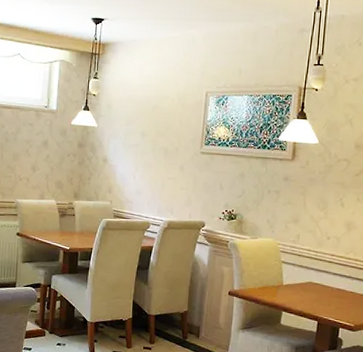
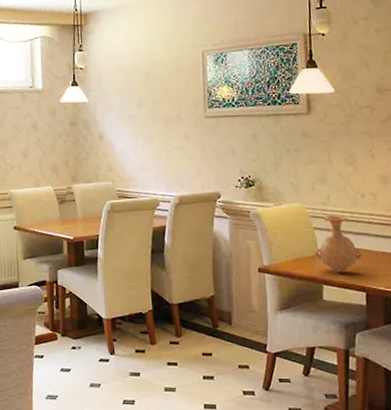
vase: none [279,251,319,303] -> present [315,214,362,273]

